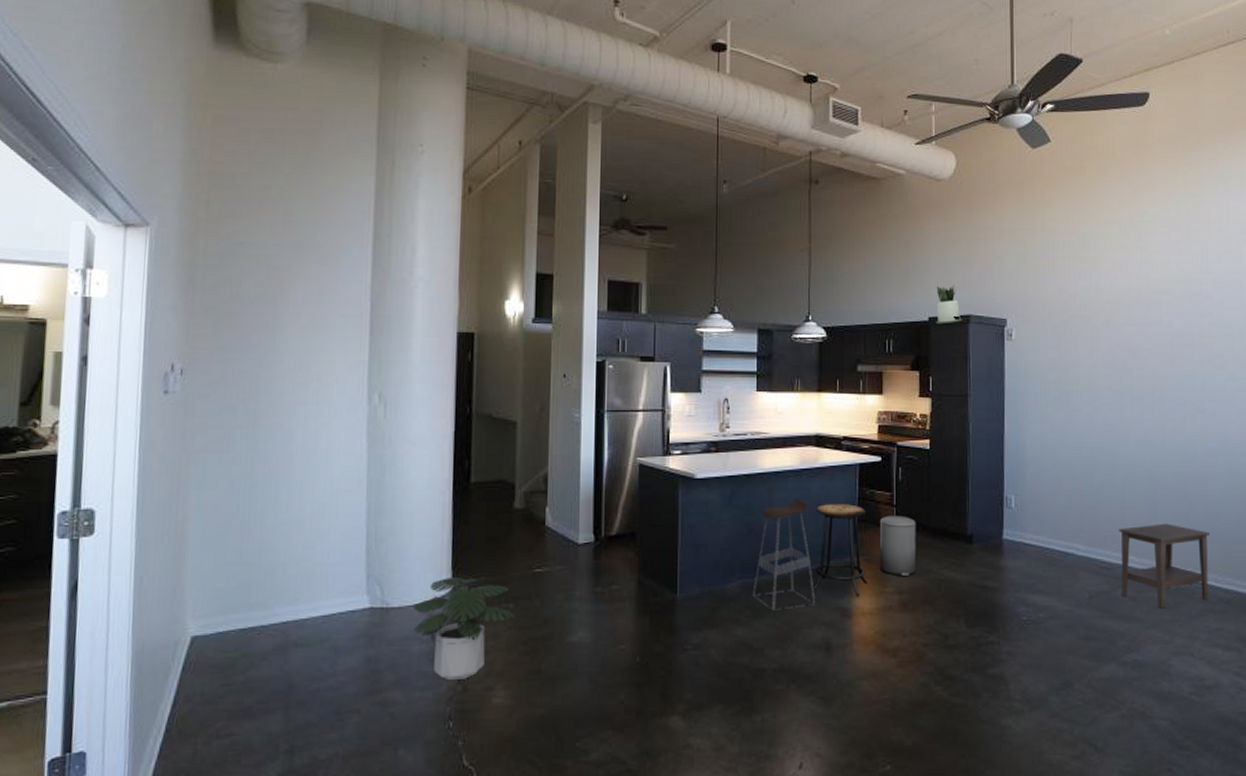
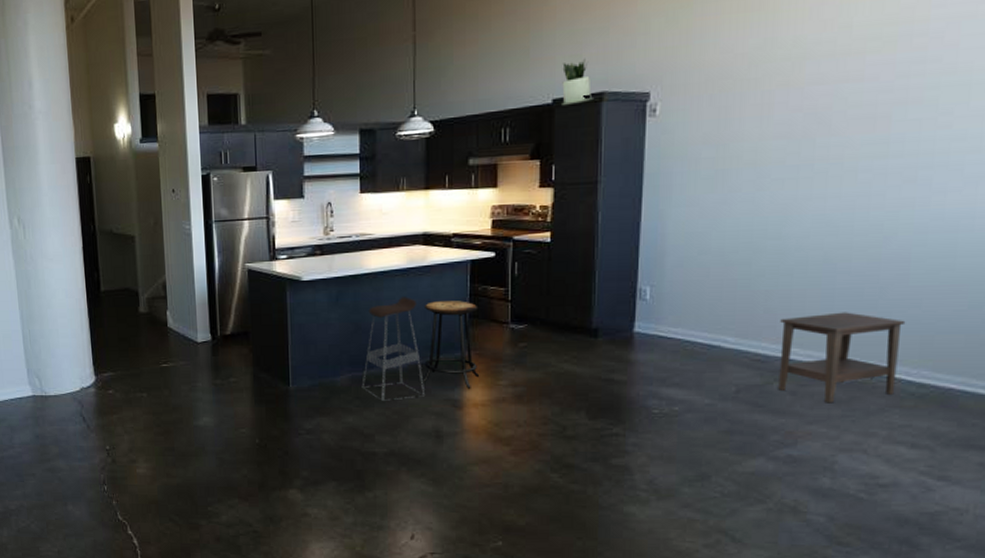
potted plant: present [412,578,516,681] -> none [65,372,149,454]
pedal bin: present [879,515,917,576] -> none [492,310,534,369]

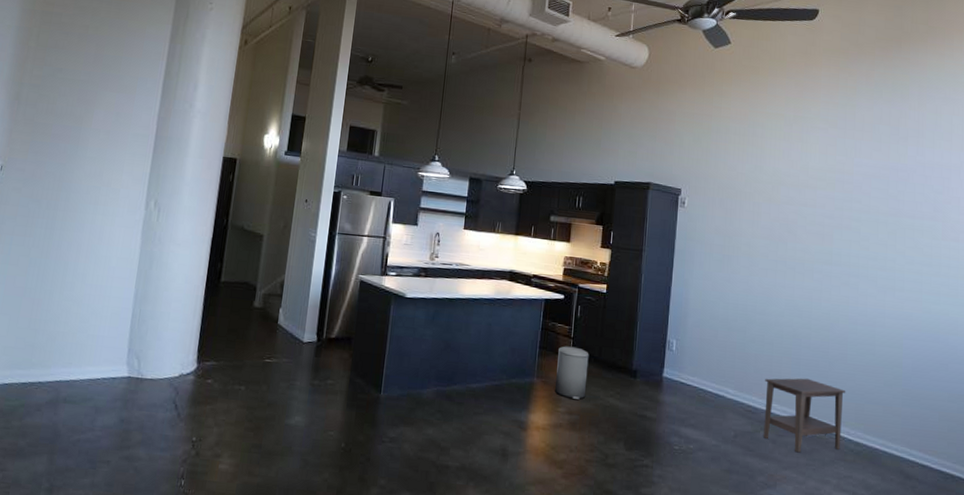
bar stool: present [361,297,426,401] -> none [444,323,499,417]
bar stool: present [423,301,480,390] -> none [496,330,547,414]
pedal bin: none [492,310,534,369] -> present [554,346,589,400]
planter: present [562,58,595,106] -> none [621,155,644,189]

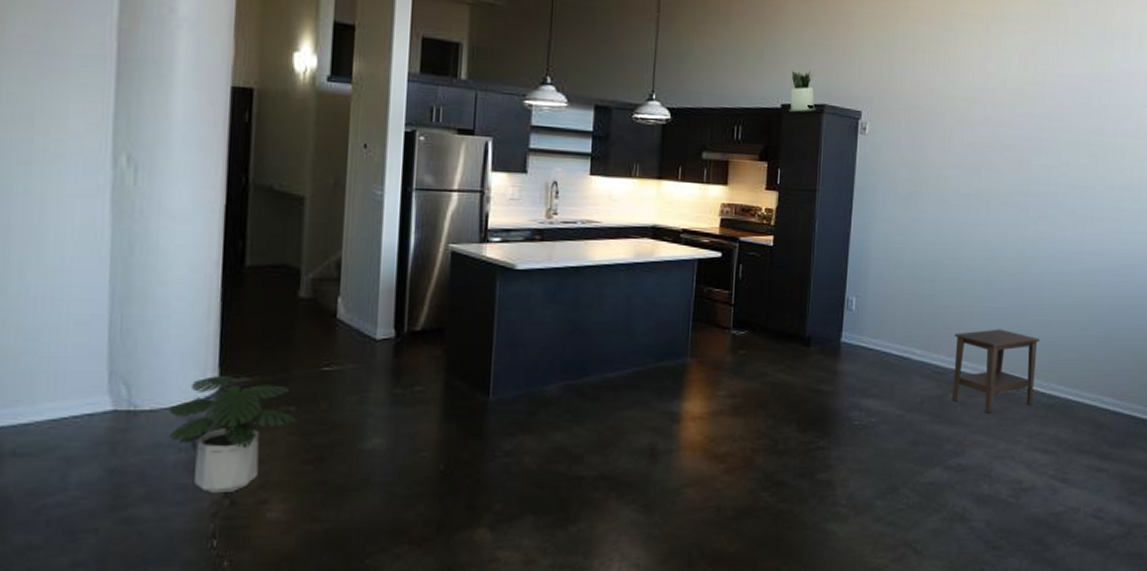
potted plant: none [161,358,246,446] -> present [167,376,298,494]
pedal bin: present [554,346,589,400] -> none [712,315,754,379]
planter: none [621,155,644,189] -> present [789,70,817,113]

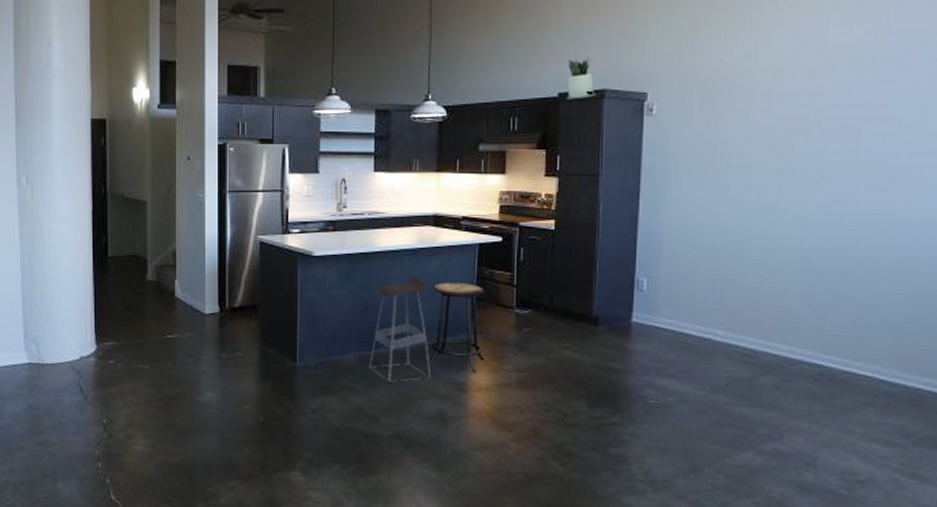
potted plant: present [167,376,298,494] -> none [63,340,152,429]
bar stool: none [574,294,643,414] -> present [369,277,432,382]
bar stool: none [641,301,703,401] -> present [429,283,485,374]
side table: present [952,329,1040,414] -> none [765,311,878,399]

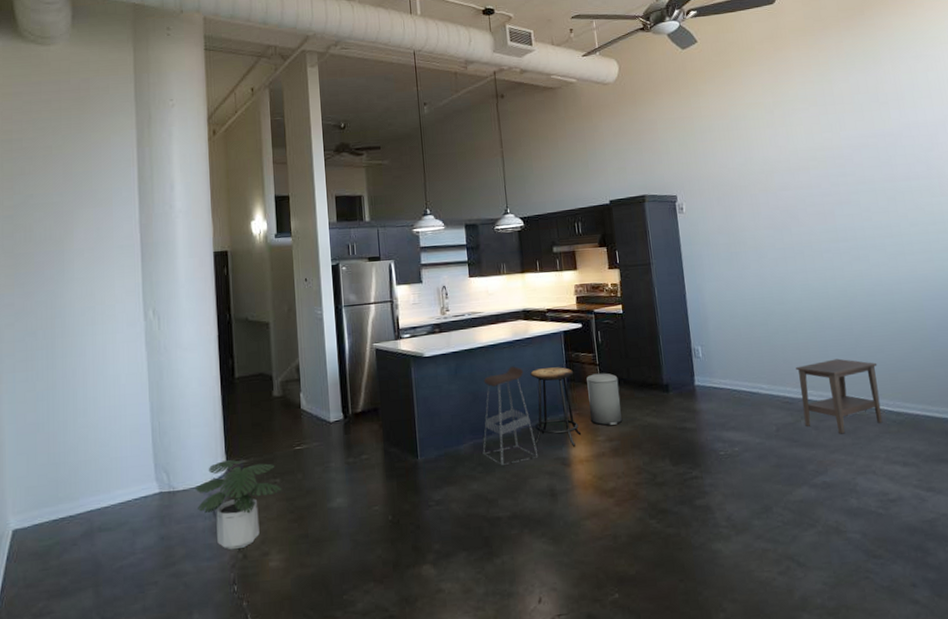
potted plant: none [63,340,152,429] -> present [194,460,283,550]
pedal bin: none [497,295,538,355] -> present [586,373,622,426]
planter: present [567,56,597,100] -> none [613,170,639,206]
side table: none [765,311,878,399] -> present [796,358,883,434]

